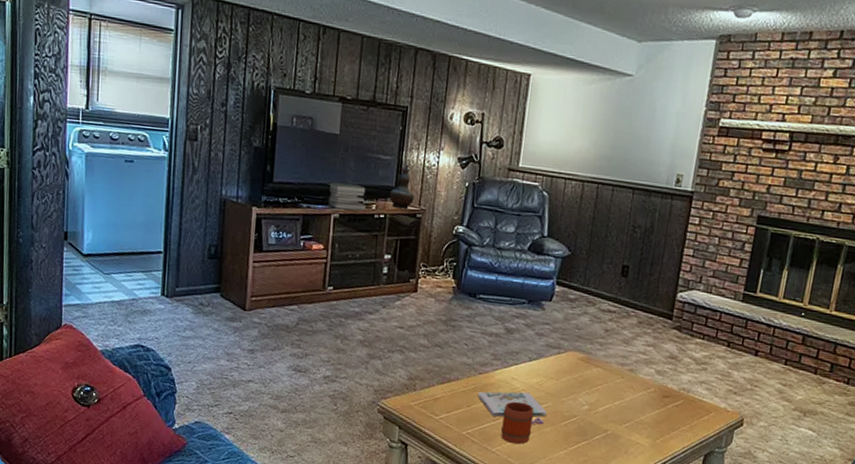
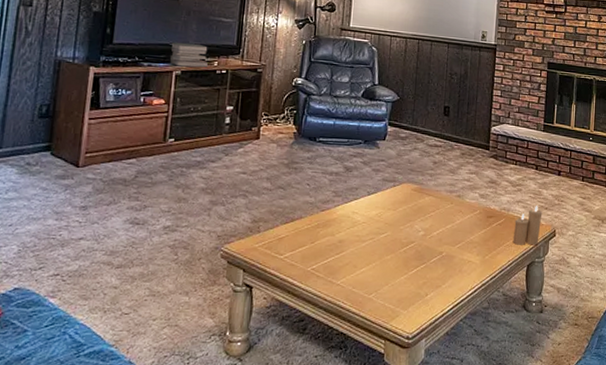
decorative vase: present [389,164,414,210] -> none [230,25,255,66]
magazine: present [477,391,548,425] -> none [320,224,388,255]
mug: present [500,401,534,444] -> none [344,233,375,274]
candle: none [690,389,730,434] -> present [512,206,543,246]

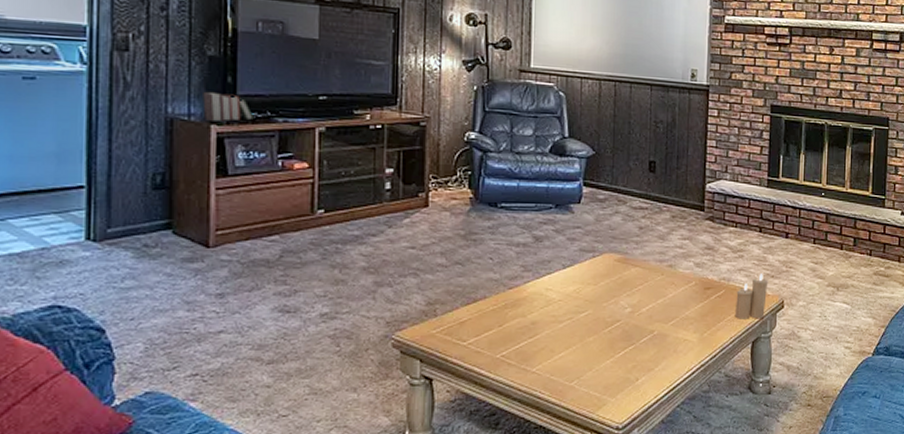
books: none [85,39,125,65] -> present [203,91,254,122]
books: present [170,42,208,68] -> none [310,92,358,123]

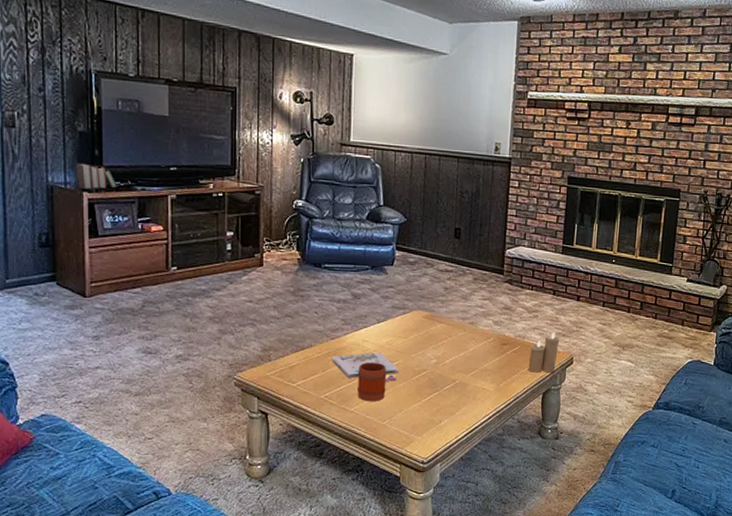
magazine: none [509,301,589,337] -> present [331,352,400,382]
mug: none [539,313,574,359] -> present [356,362,387,401]

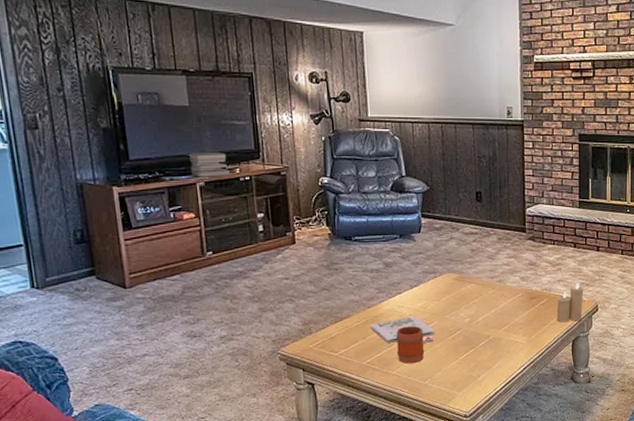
books: present [76,162,117,190] -> none [102,158,146,185]
books: none [163,164,203,191] -> present [188,151,230,177]

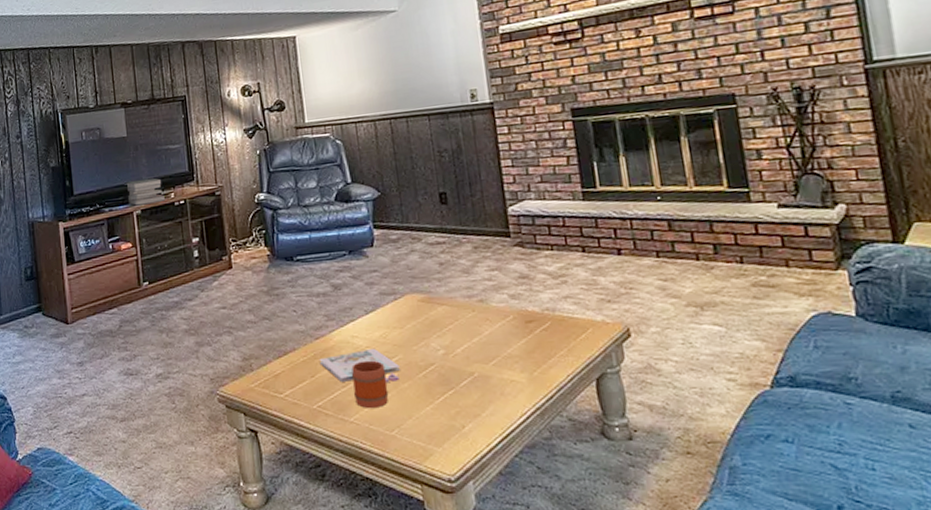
candle: present [556,283,584,323] -> none [565,299,607,354]

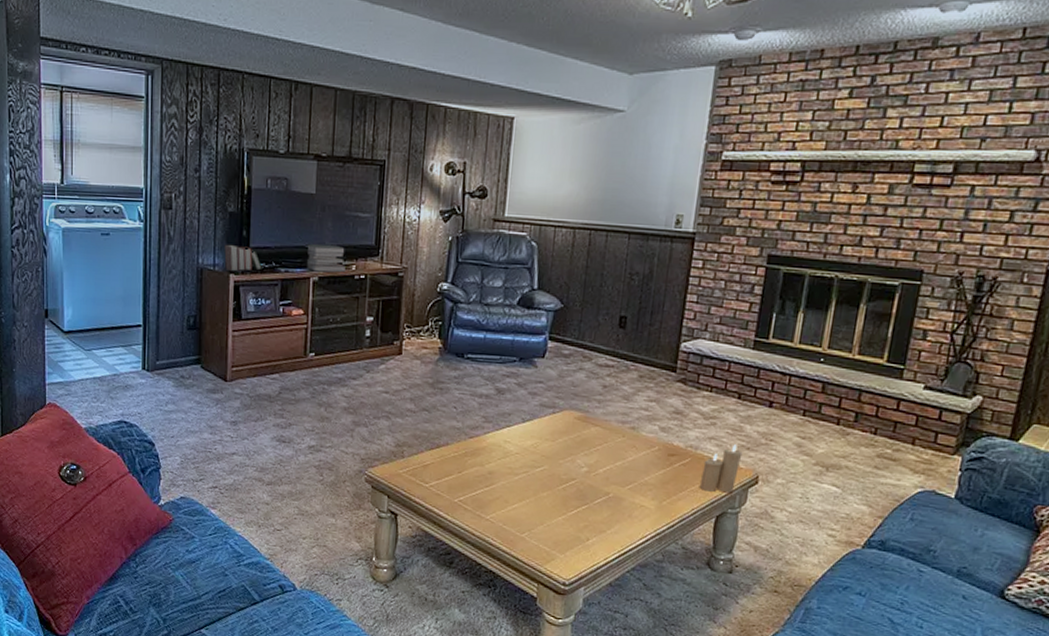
books: none [51,194,88,220] -> present [224,244,262,272]
magazine: present [319,348,401,384] -> none [468,455,544,490]
mug: present [351,360,389,408] -> none [494,465,529,510]
candle: none [565,299,607,354] -> present [699,444,743,493]

